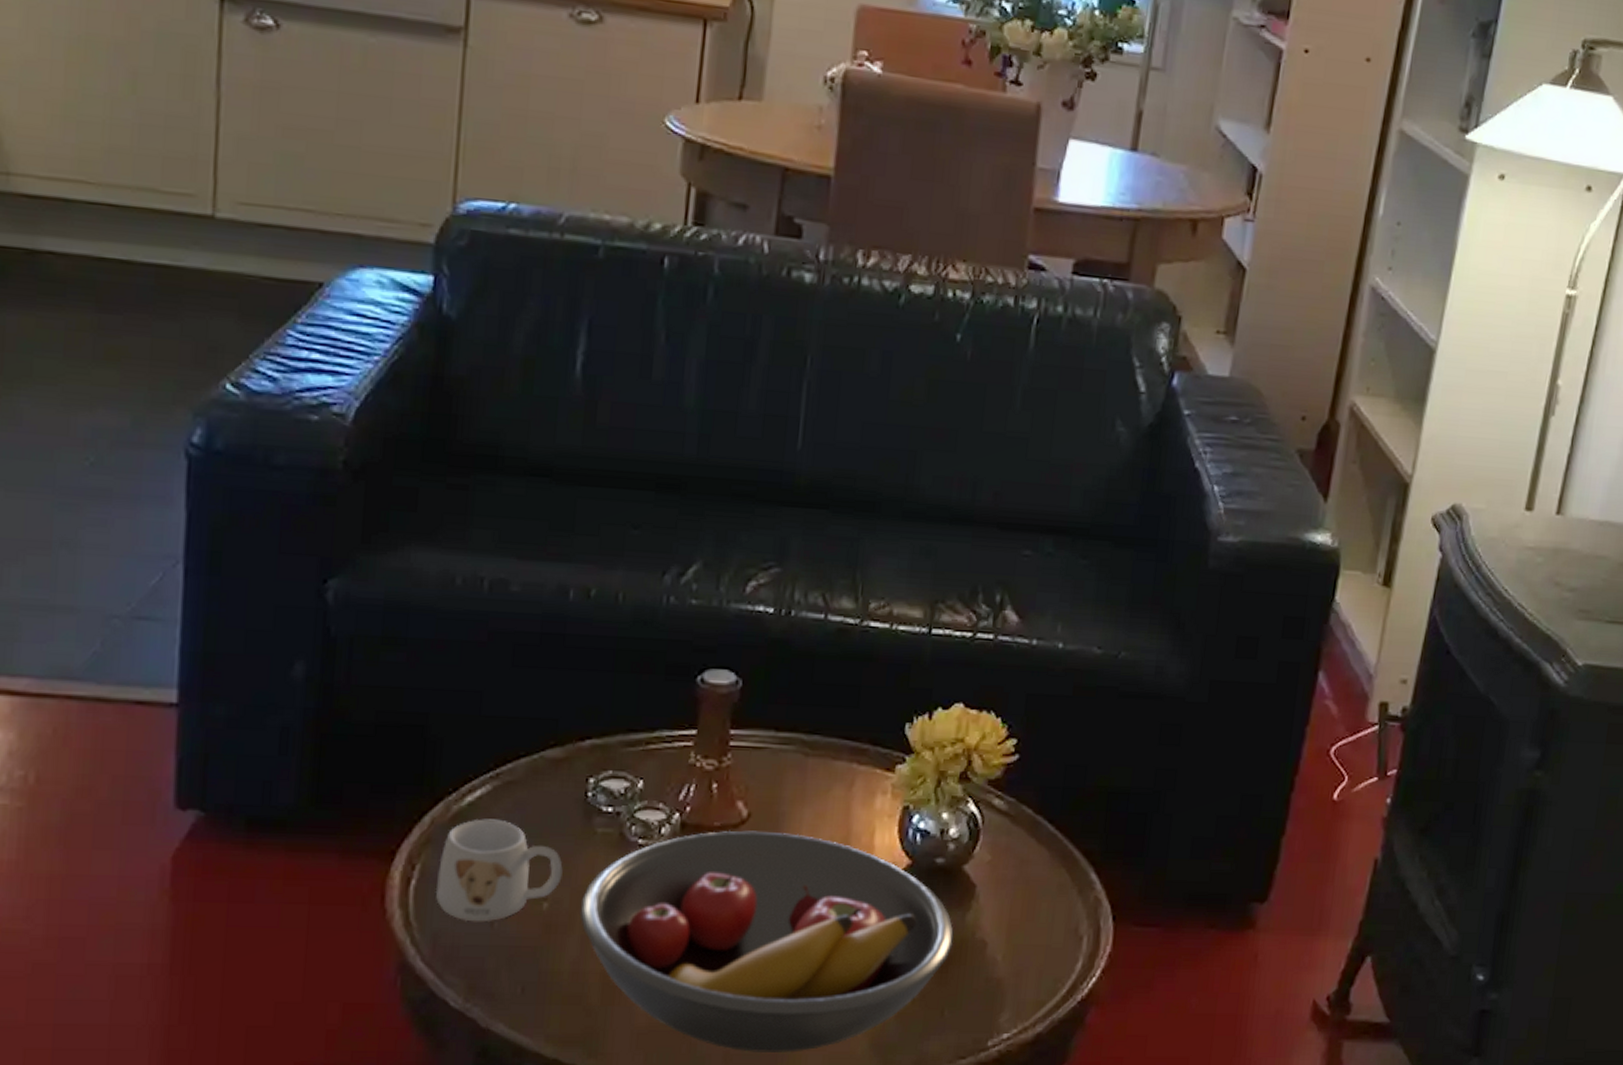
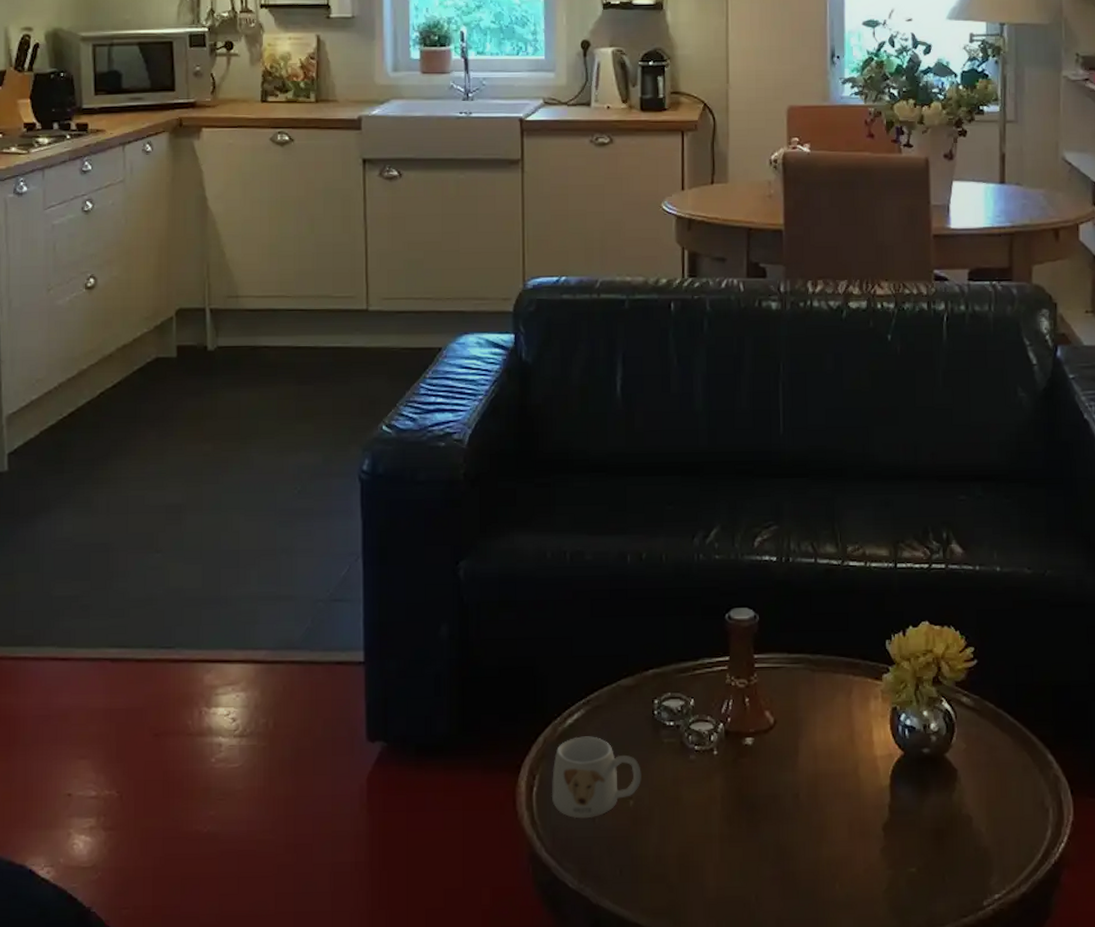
fruit bowl: present [579,830,954,1054] -> none [657,734,945,918]

